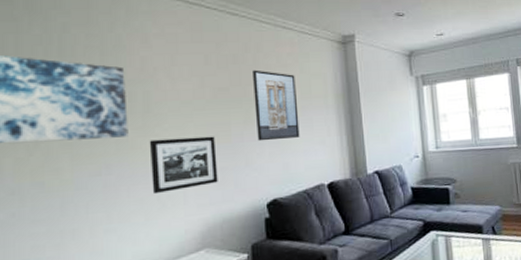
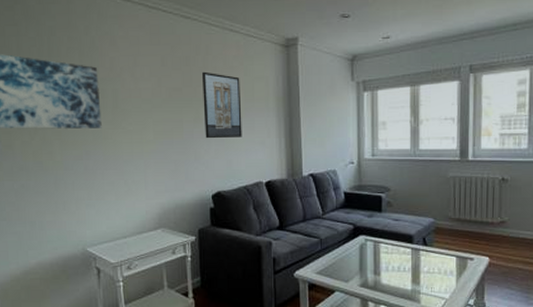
picture frame: present [149,136,218,195] -> none [117,132,172,179]

